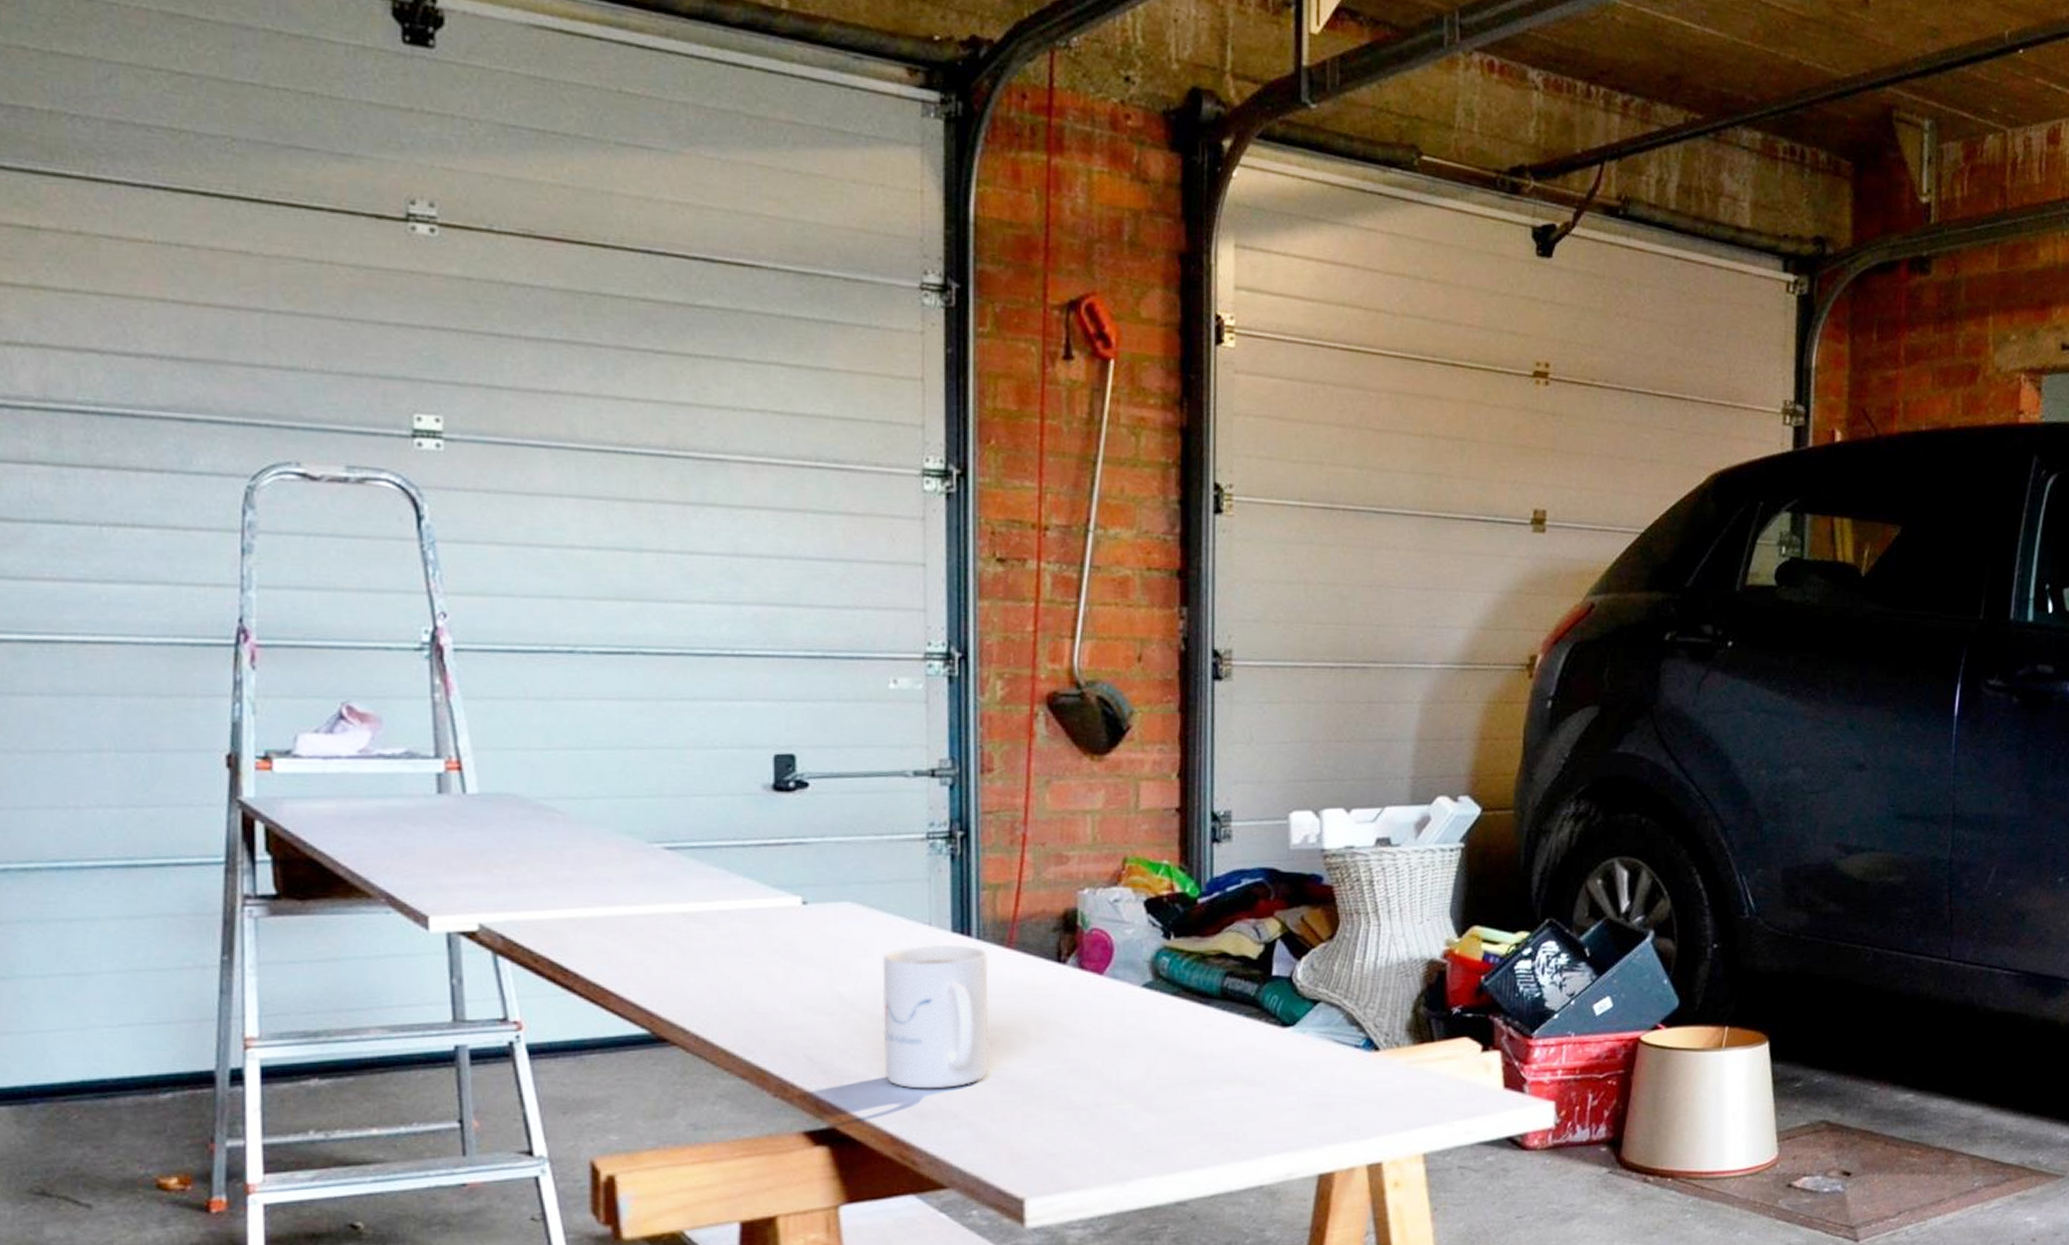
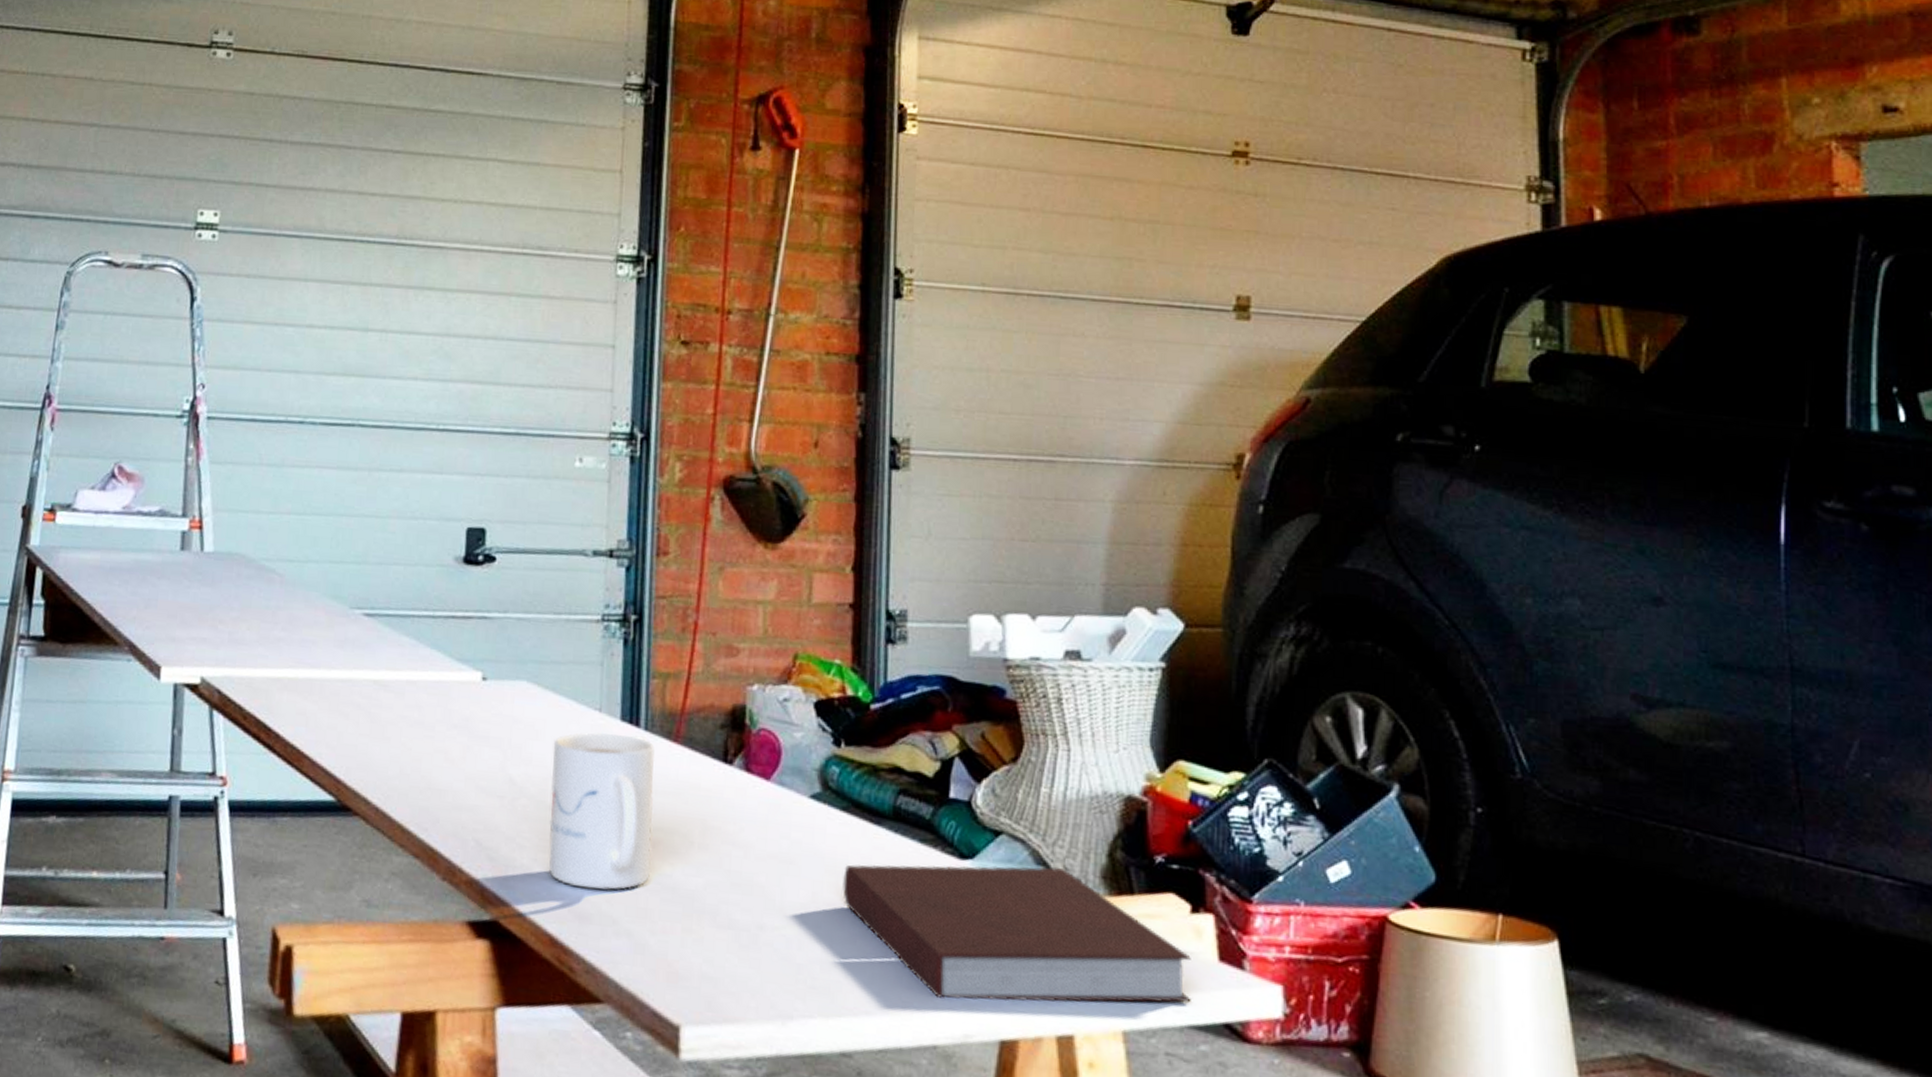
notebook: none [1175,1026,1481,1147] -> present [843,864,1191,1004]

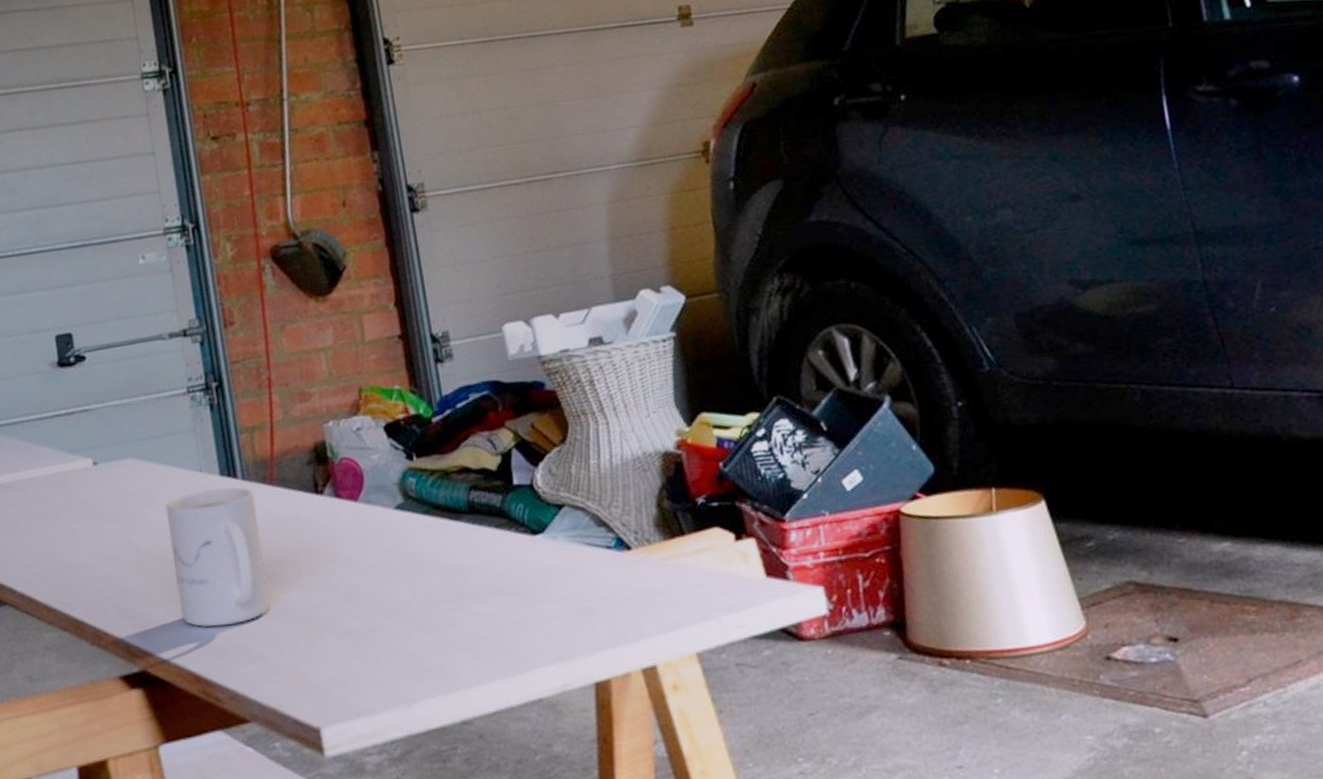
notebook: present [843,864,1191,1004] -> none [436,525,749,658]

